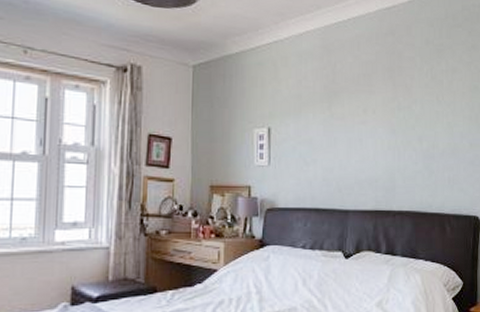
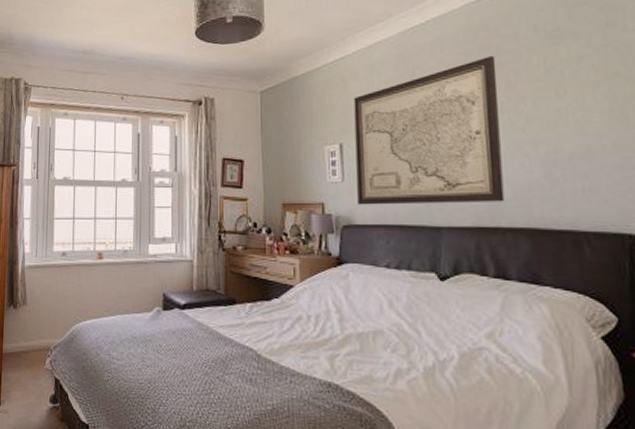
wall art: none [281,60,398,189] -> present [354,56,505,205]

